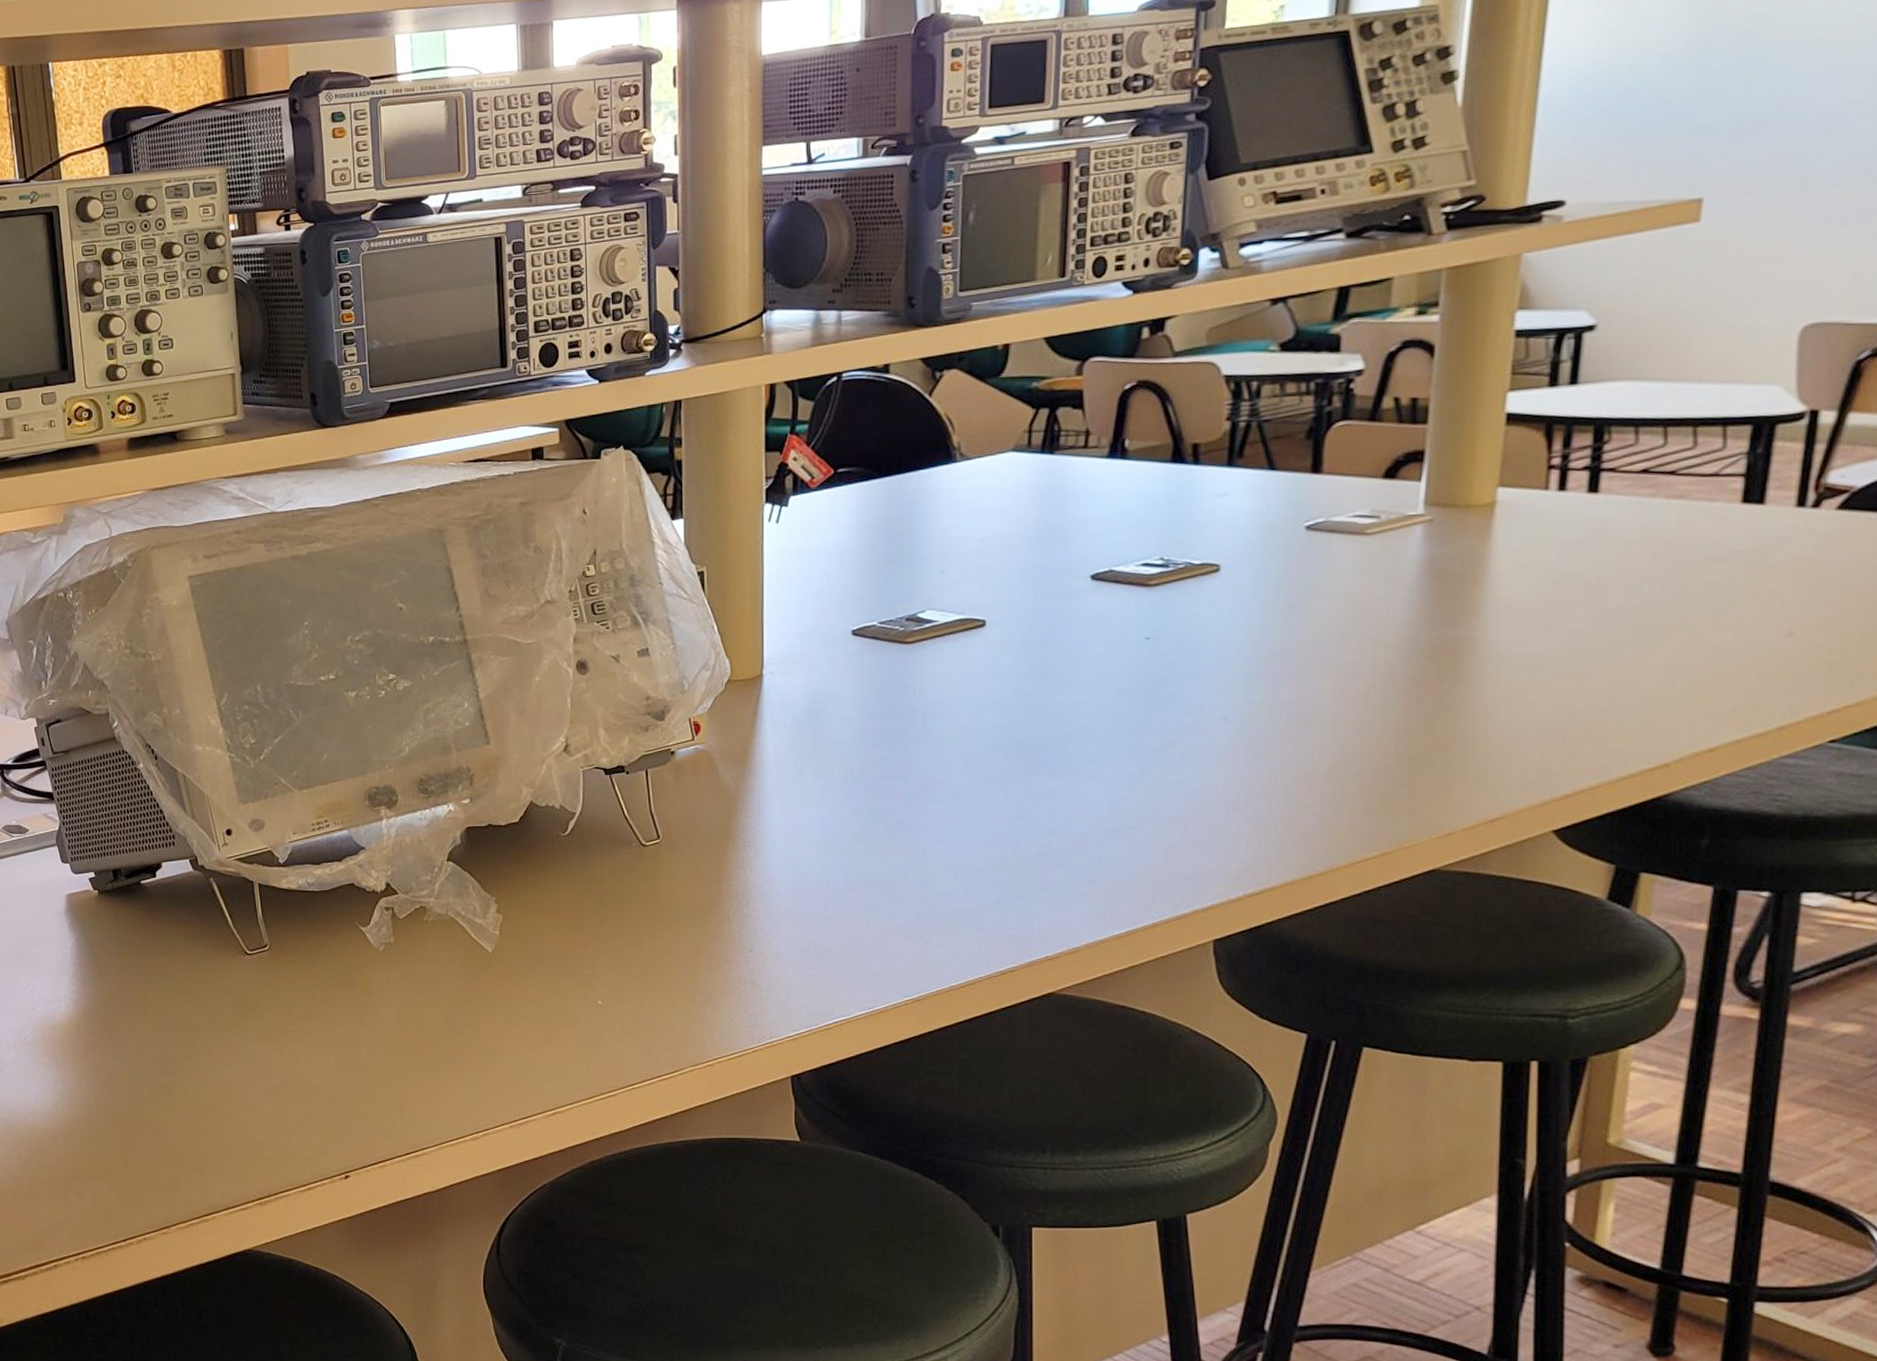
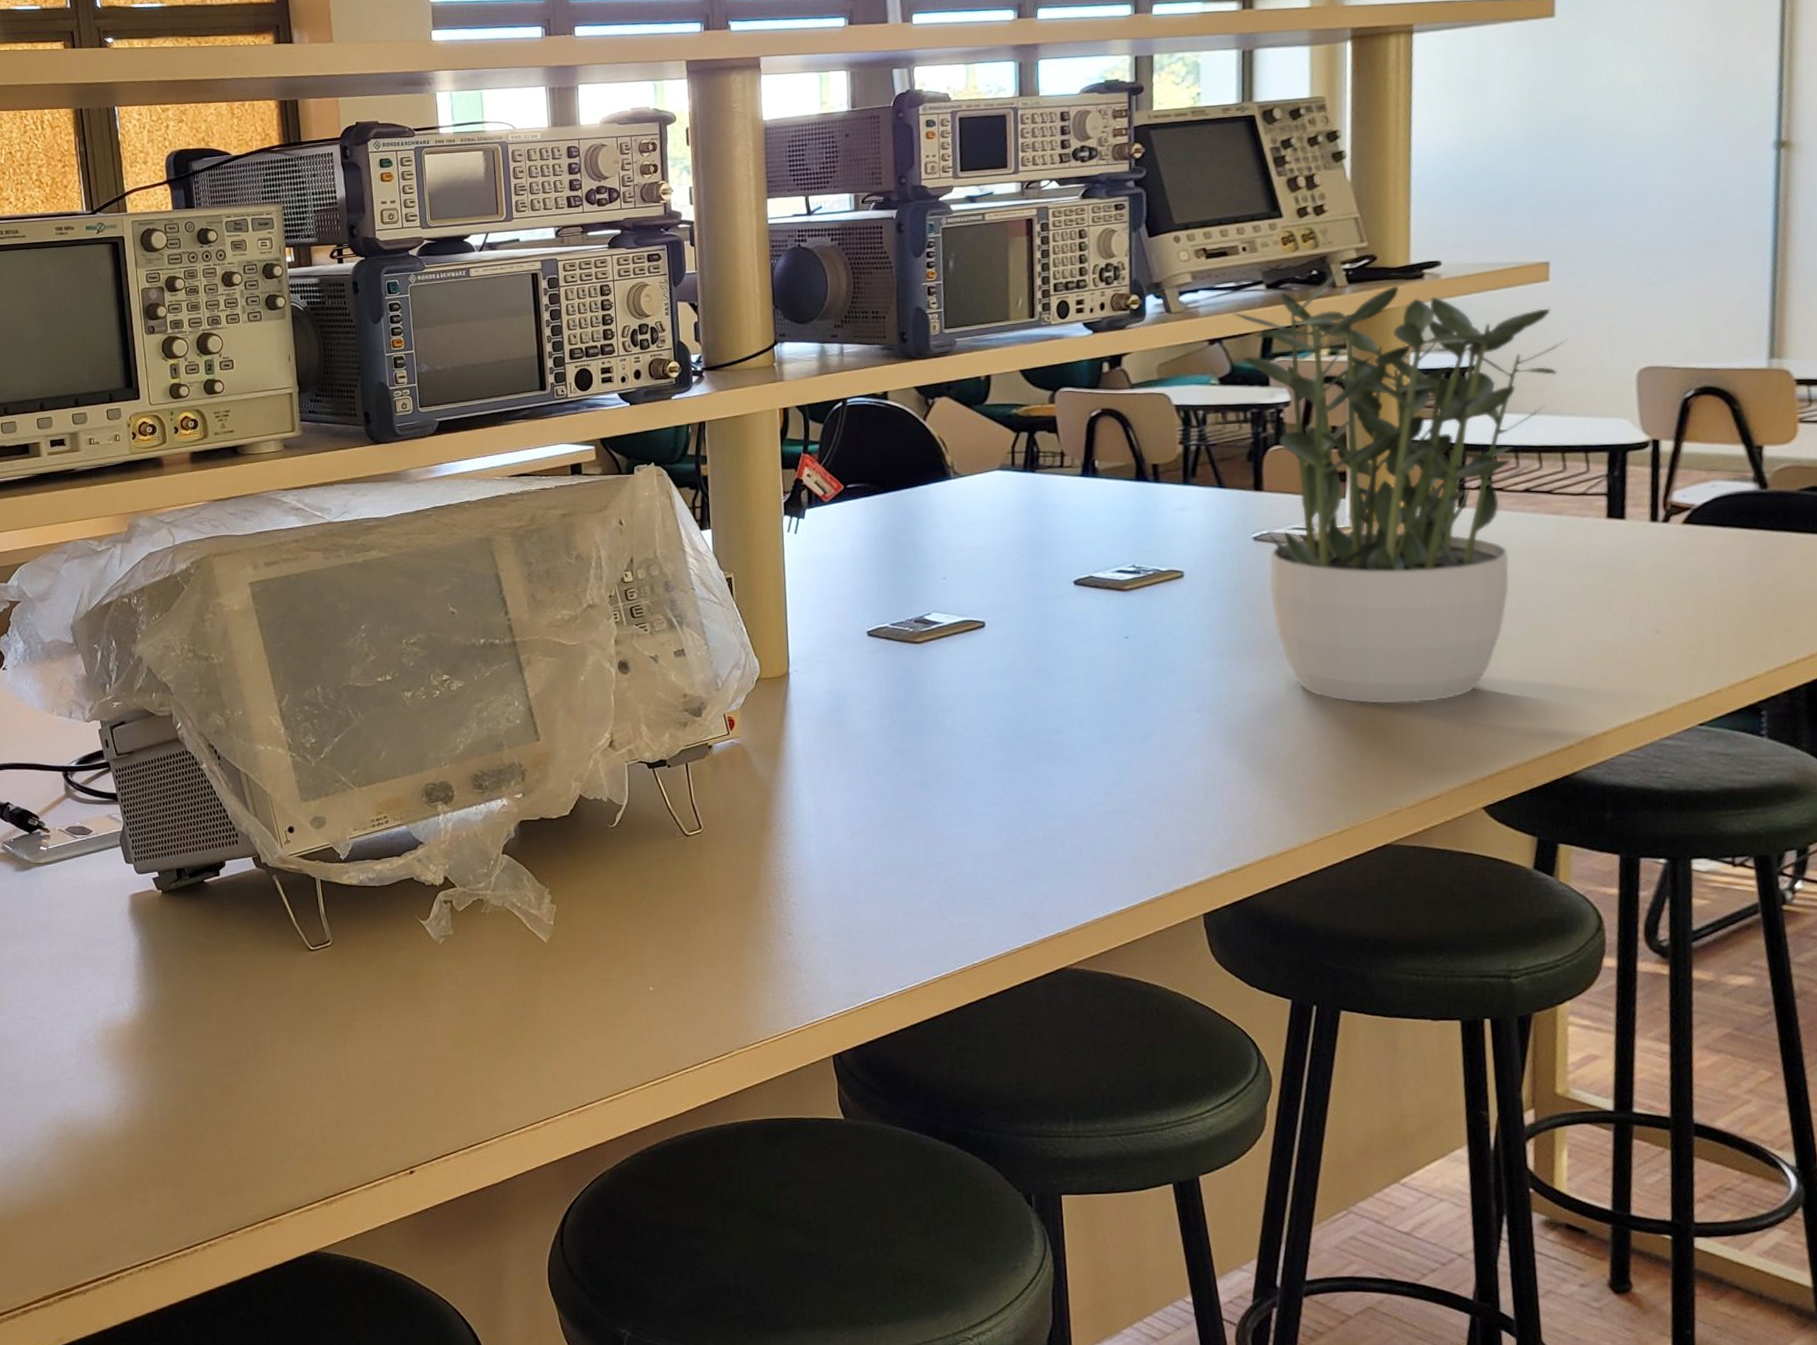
potted plant: none [1300,210,1717,715] -> present [1230,267,1568,704]

